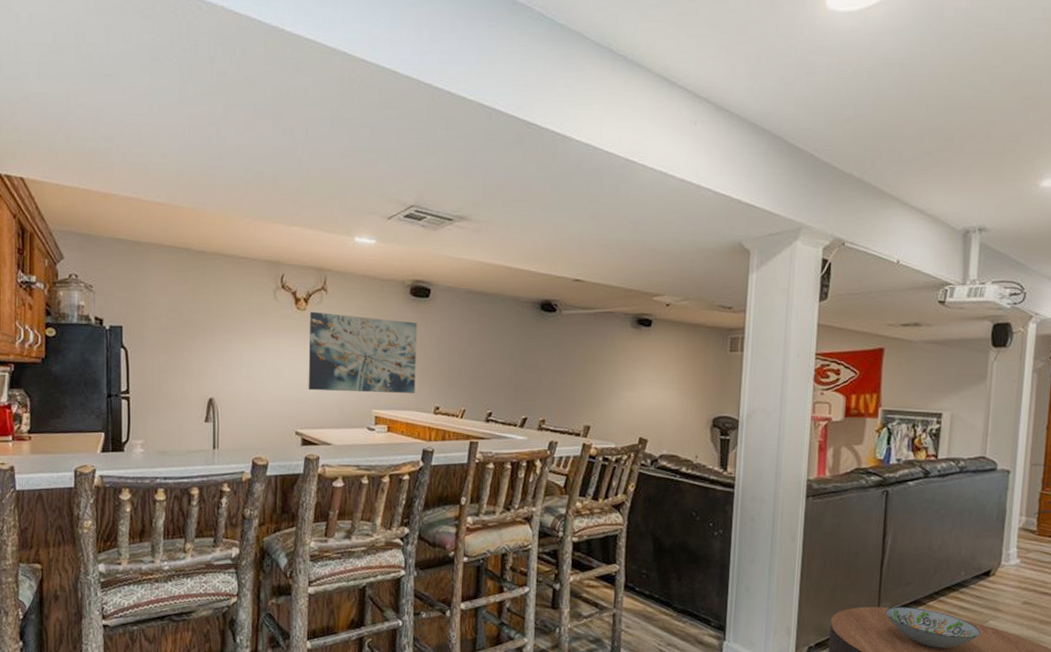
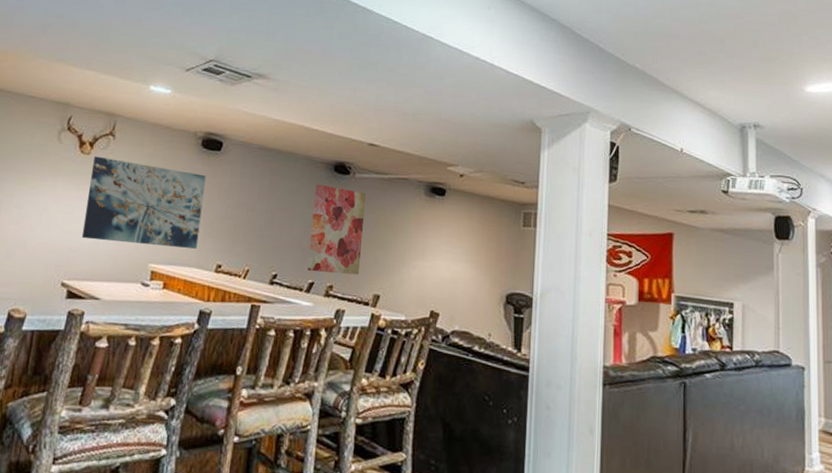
wall art: none [520,324,573,408] -> present [307,184,366,275]

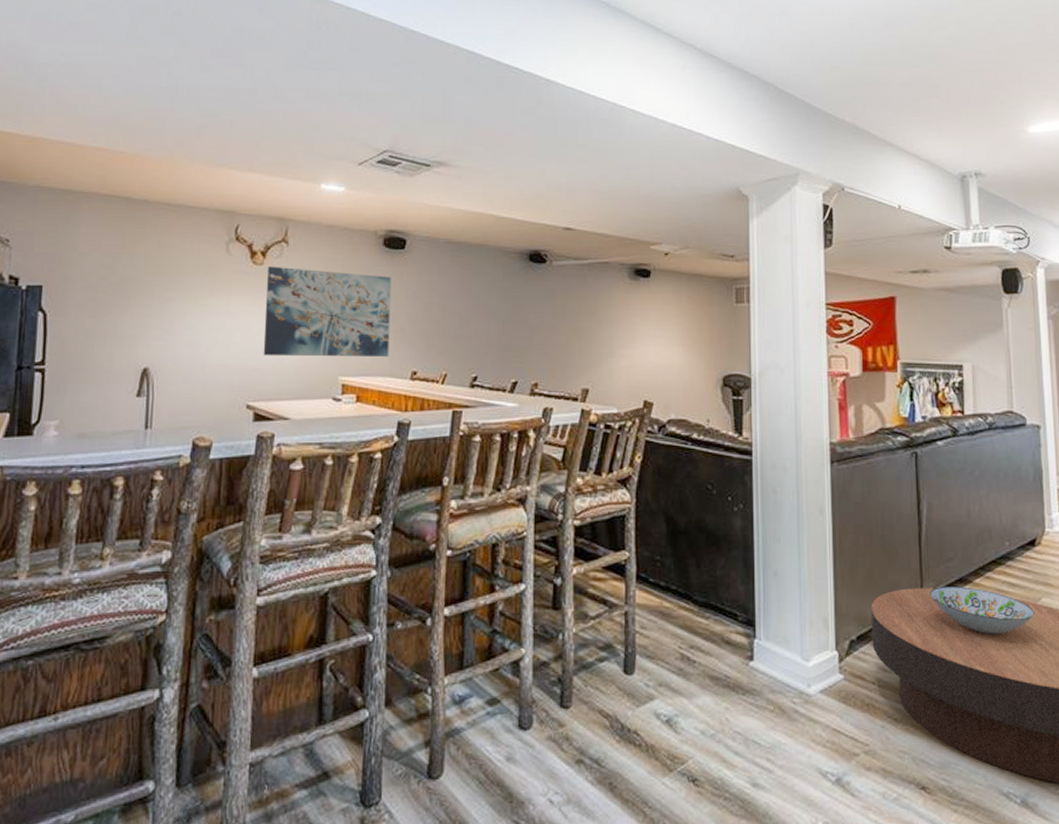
wall art: present [307,184,366,275] -> none [509,277,565,370]

